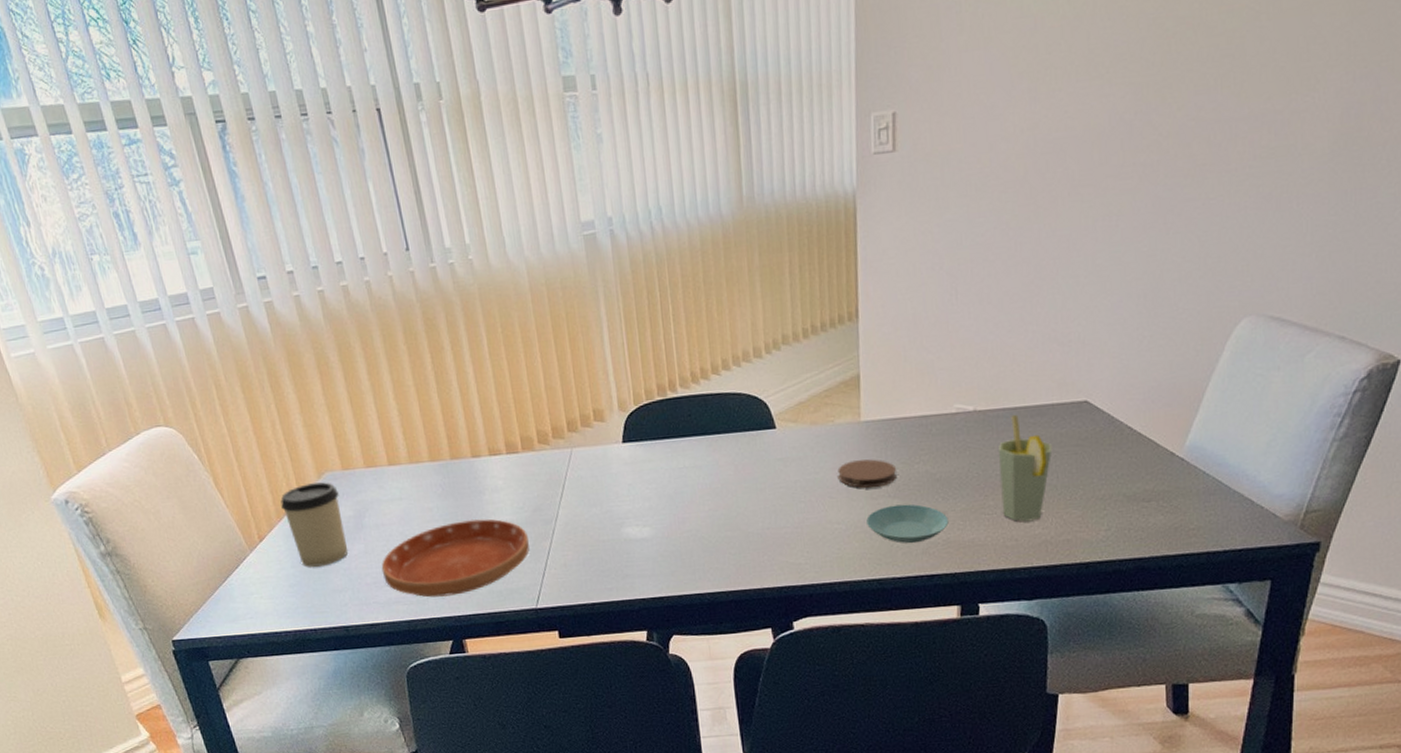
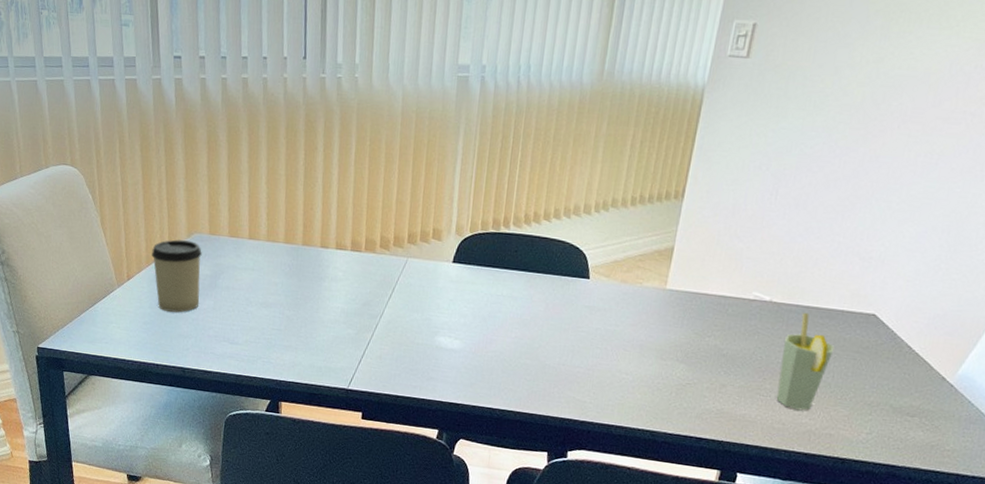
saucer: present [381,519,530,598] -> none [223,299,354,362]
coaster: present [837,459,897,488] -> none [635,322,690,350]
saucer: present [866,504,949,544] -> none [652,368,726,407]

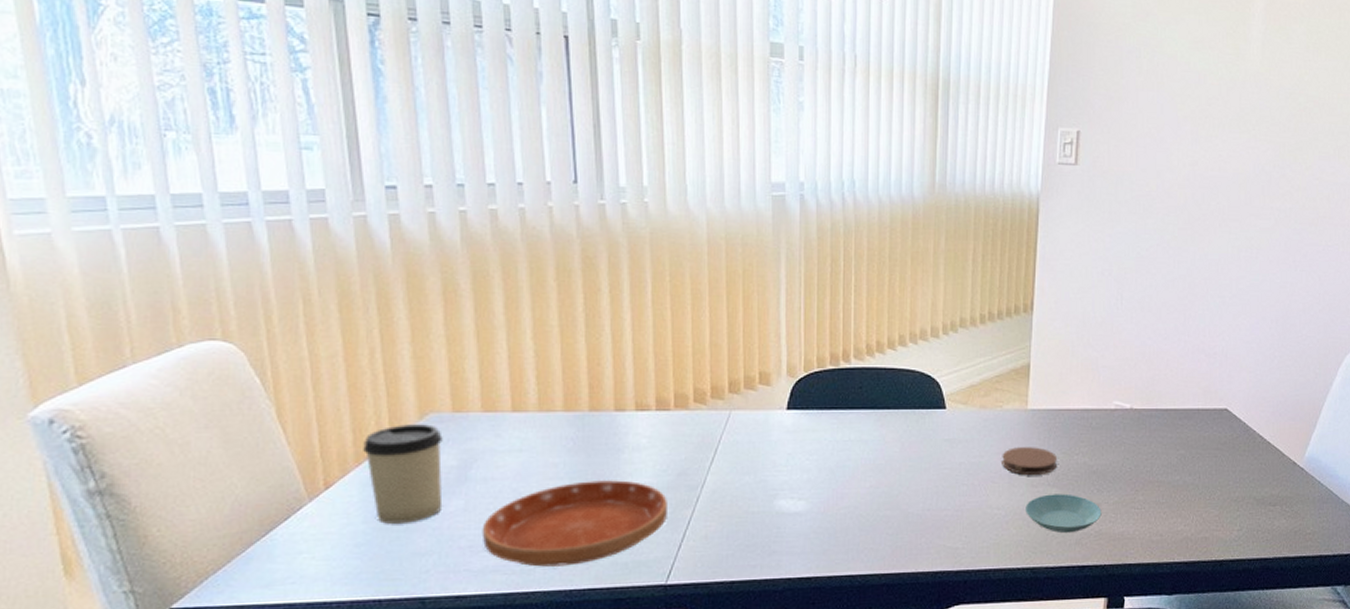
saucer: none [223,299,354,362] -> present [482,480,667,567]
coaster: none [635,322,690,350] -> present [1002,447,1058,476]
saucer: none [652,368,726,407] -> present [1025,493,1102,534]
cup: present [776,312,835,411] -> none [1150,415,1196,518]

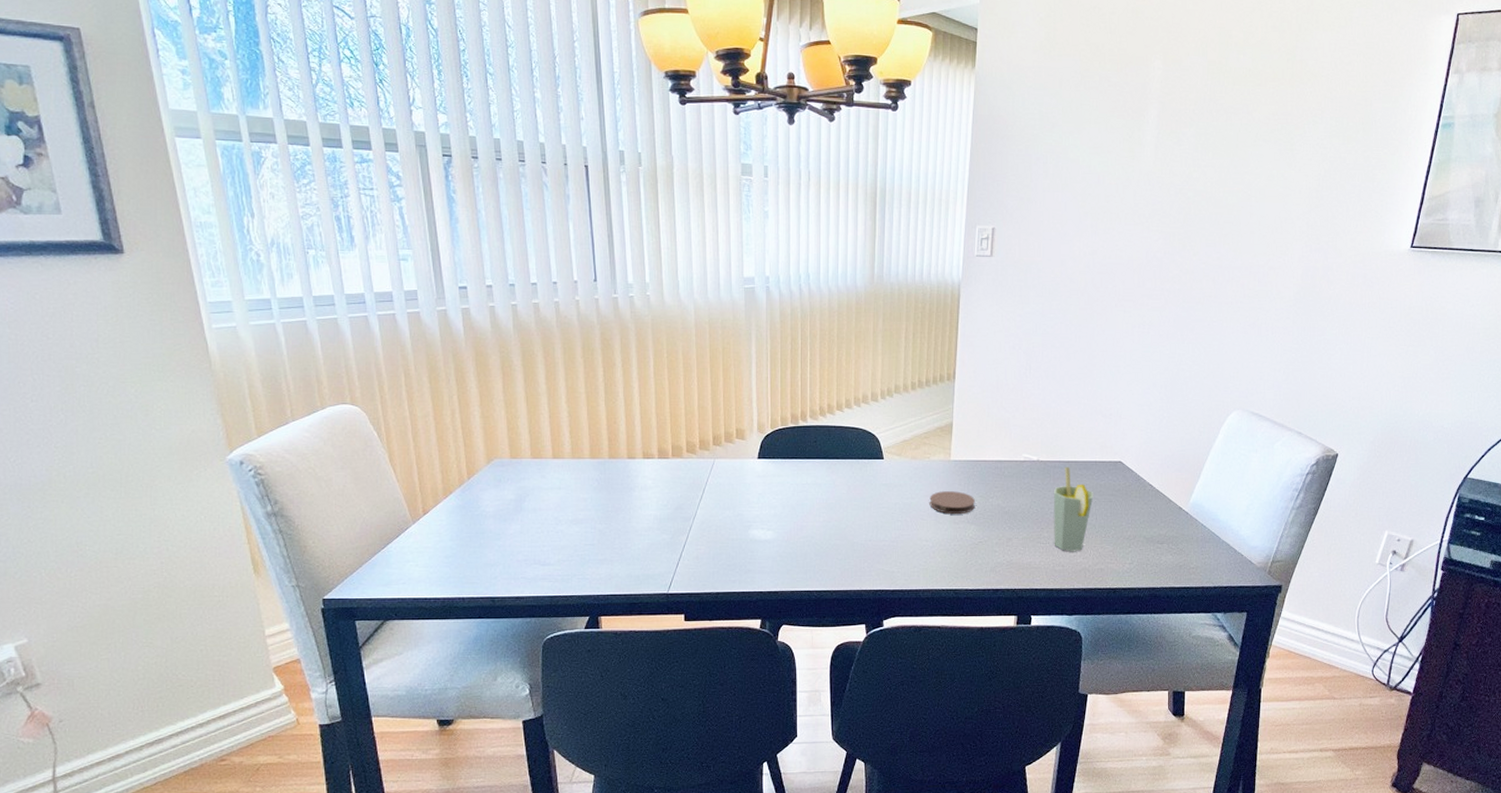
cup: present [363,424,443,524] -> none [449,467,505,541]
saucer: present [482,480,667,567] -> none [533,512,668,577]
saucer: present [1025,493,1102,534] -> none [949,530,1013,562]
cup: none [1150,415,1196,518] -> present [1054,466,1094,552]

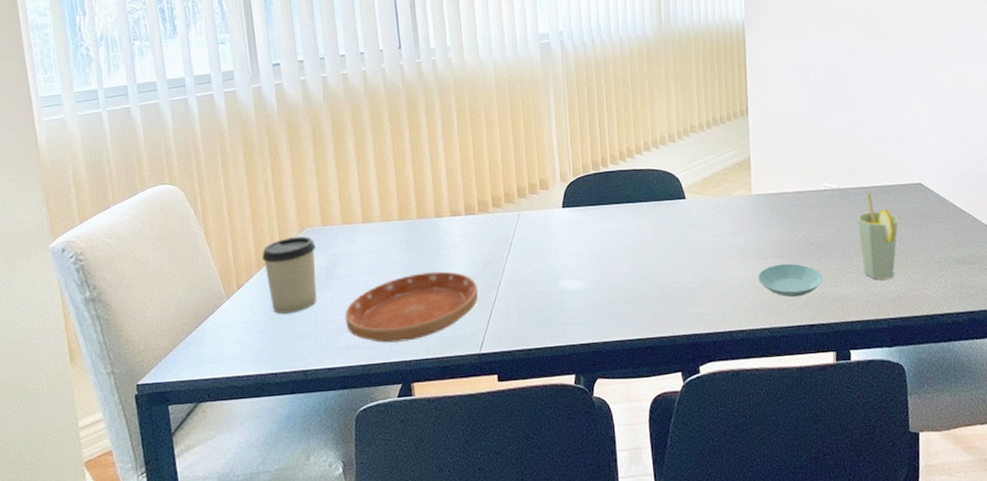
cup: none [449,467,505,541] -> present [262,236,317,314]
saucer: none [533,512,668,577] -> present [345,271,478,343]
coaster: present [929,491,976,515] -> none [734,225,781,250]
saucer: none [949,530,1013,562] -> present [758,263,823,297]

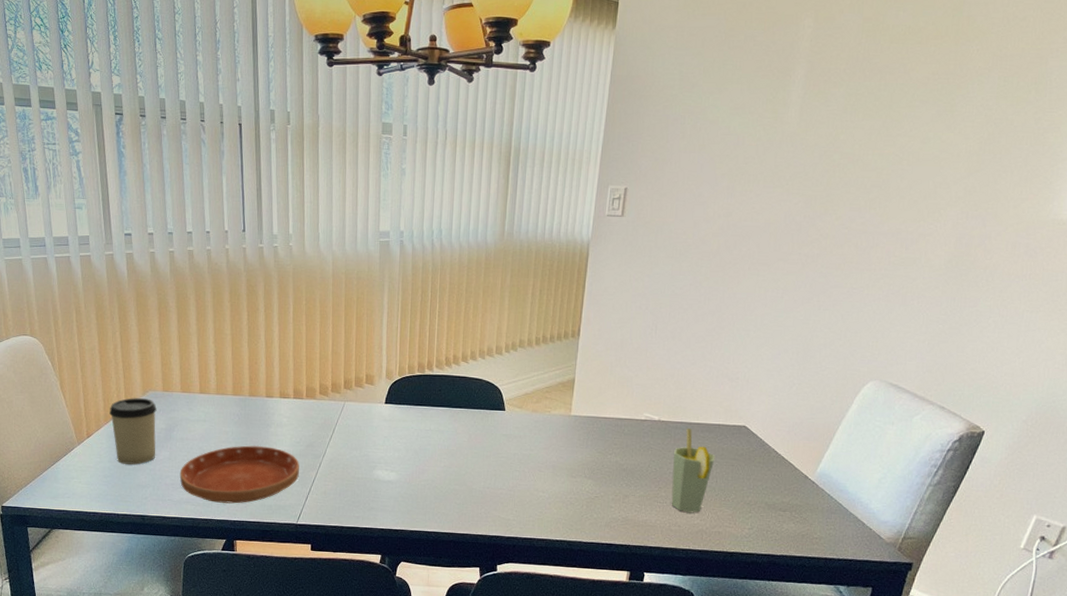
saucer: present [758,263,823,297] -> none [565,484,629,517]

